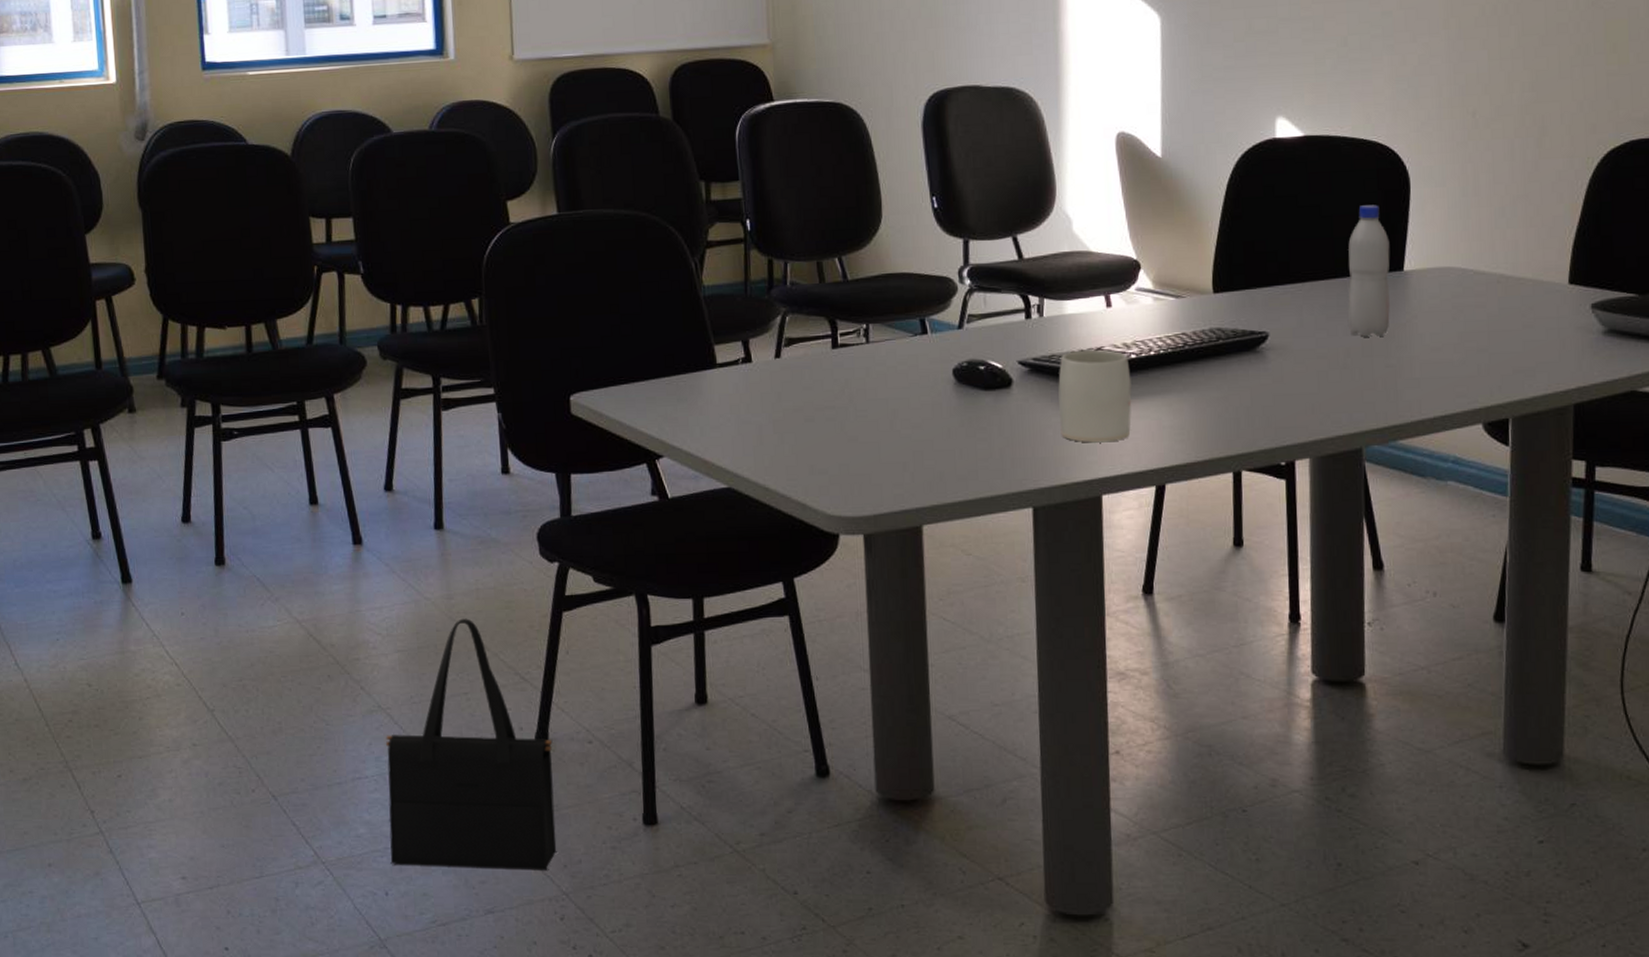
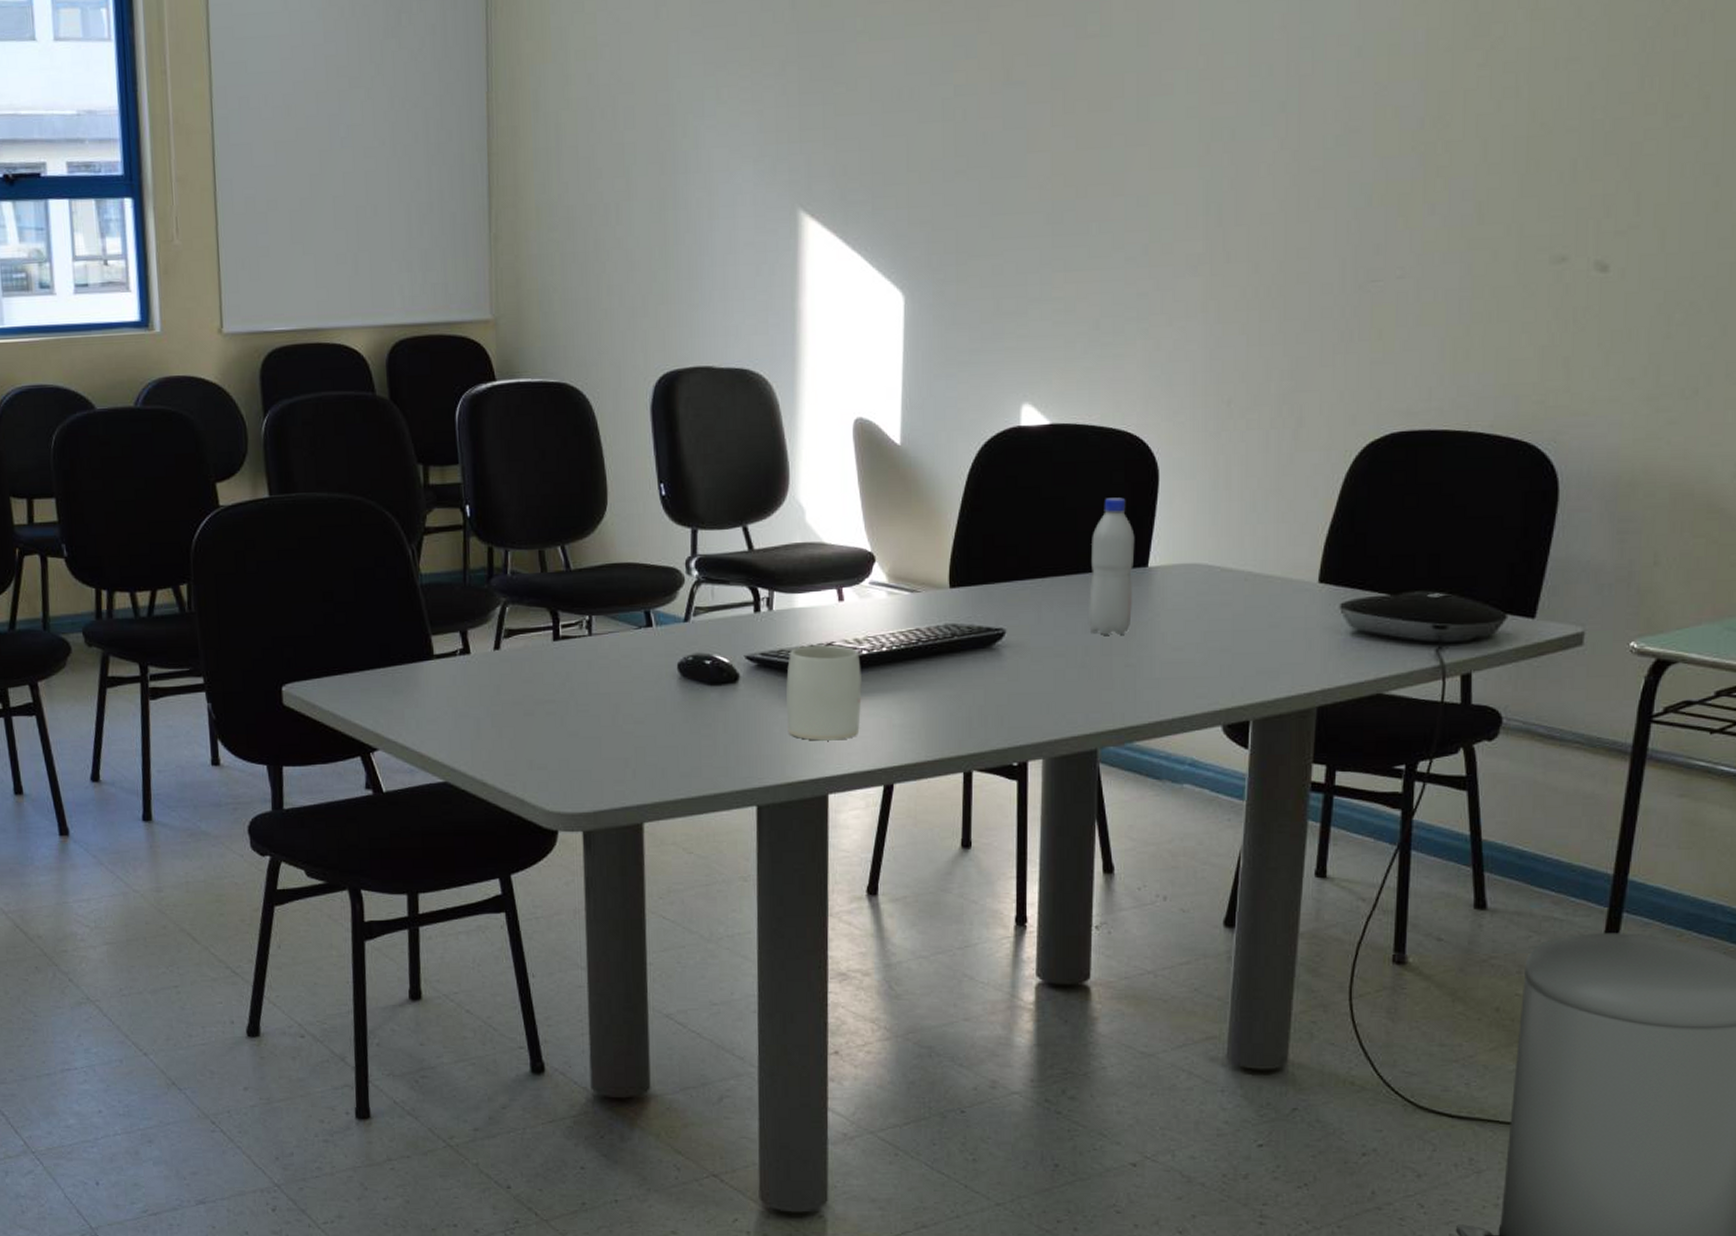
tote bag: present [385,618,557,870] -> none [94,911,269,1162]

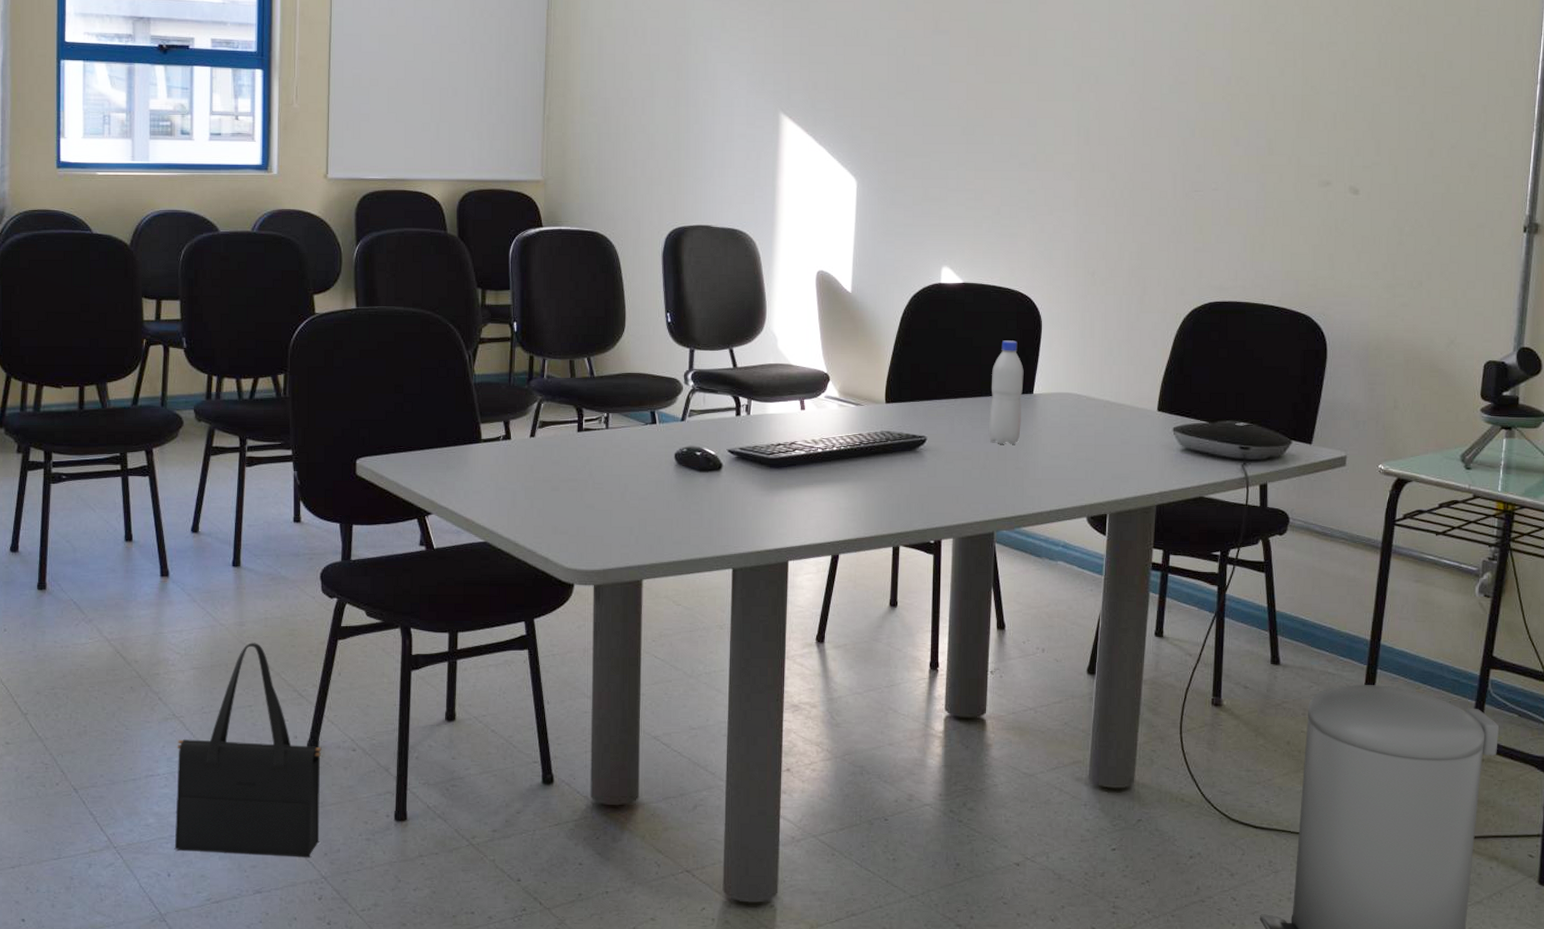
tote bag: none [94,911,269,1162] -> present [174,642,322,857]
mug: present [786,645,862,741] -> none [758,443,817,519]

